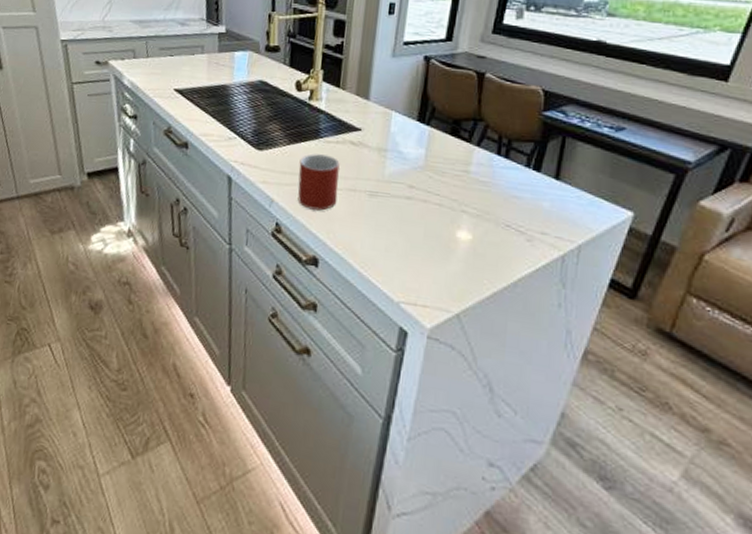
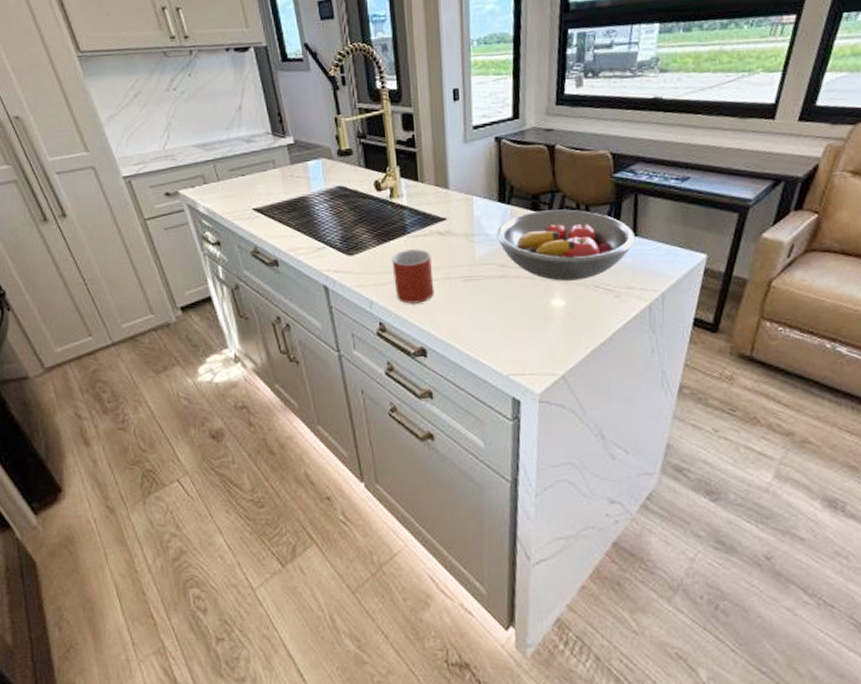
fruit bowl: none [409,136,558,217] -> present [496,209,636,281]

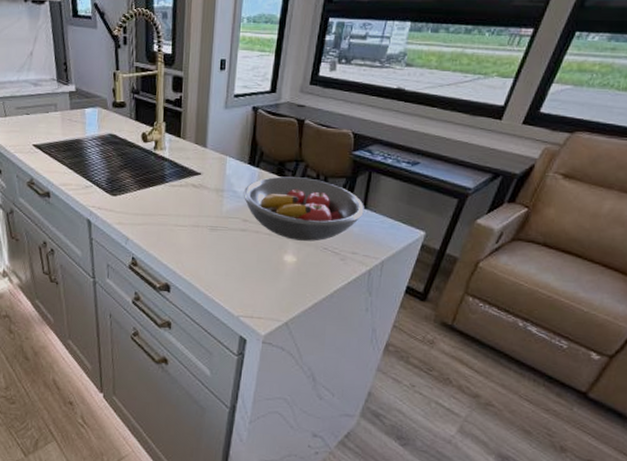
mug: present [391,249,434,304] -> none [149,196,184,245]

